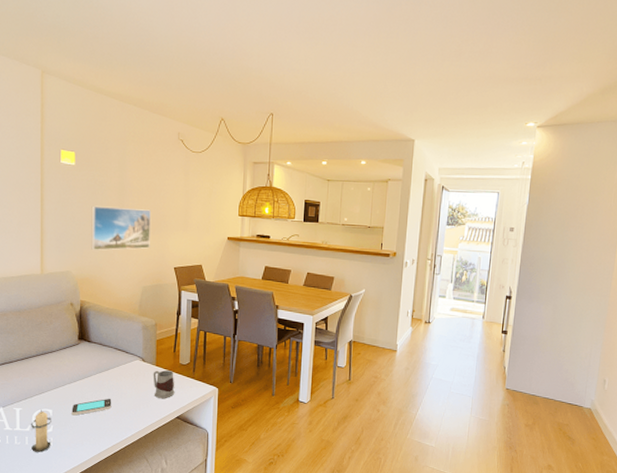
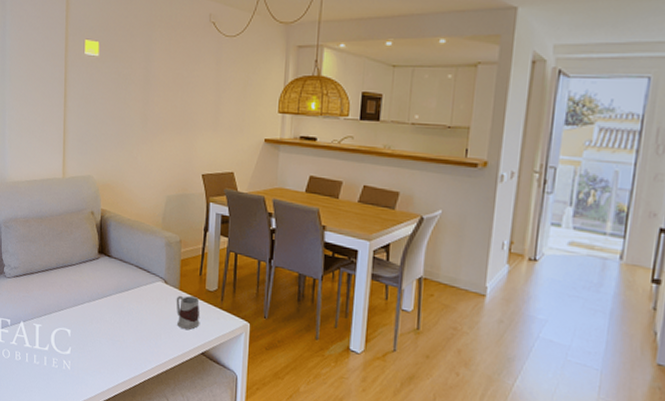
candle: present [30,409,51,452] -> none [49,328,70,376]
smartphone: present [71,399,112,416] -> none [90,323,131,339]
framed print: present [91,205,151,250] -> none [113,102,177,153]

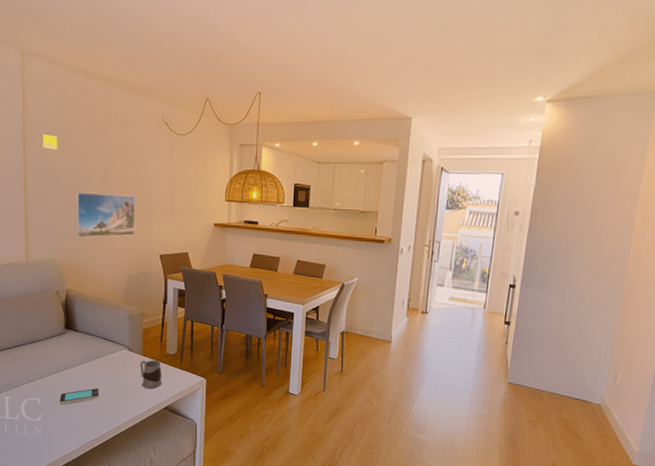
smartphone: none [90,323,131,339] -> present [59,388,99,405]
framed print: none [113,102,177,153] -> present [75,192,135,238]

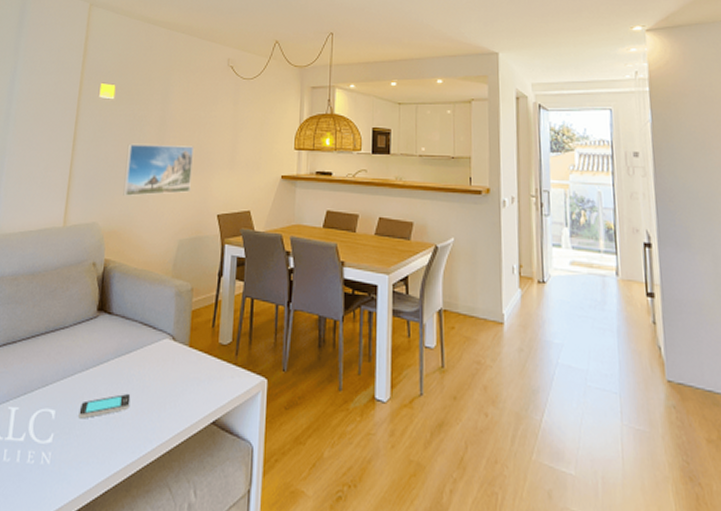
mug: present [140,360,162,390] -> none [184,353,212,395]

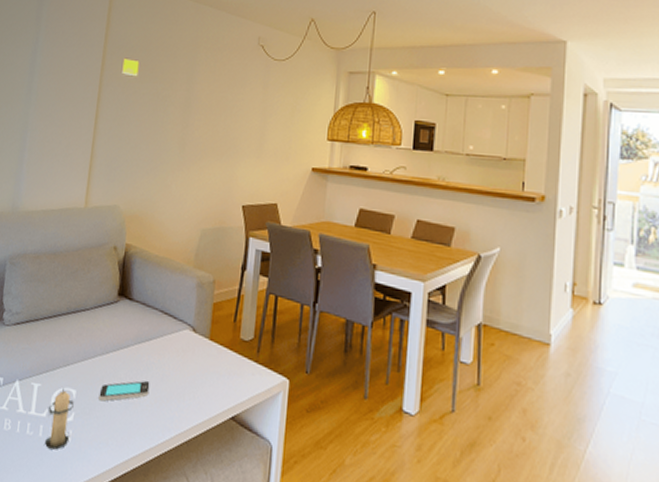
candle: none [21,409,53,475] -> present [44,388,74,450]
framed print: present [123,144,193,196] -> none [145,125,219,181]

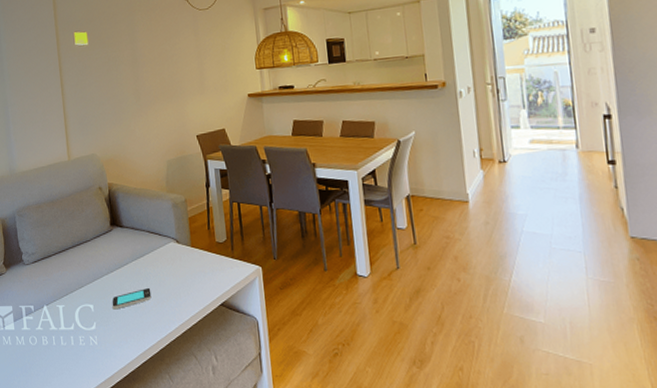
candle: present [44,388,74,450] -> none [74,305,96,353]

